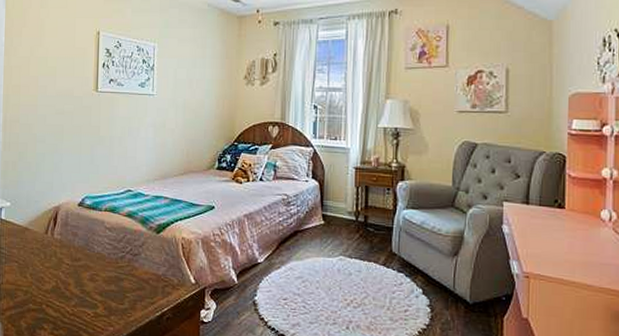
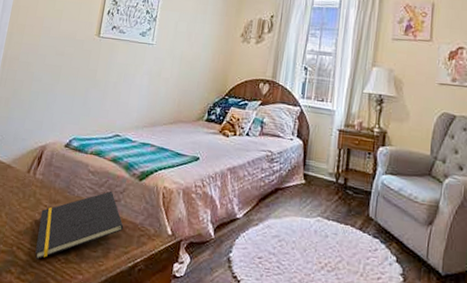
notepad: none [64,245,147,315] -> present [35,190,124,260]

